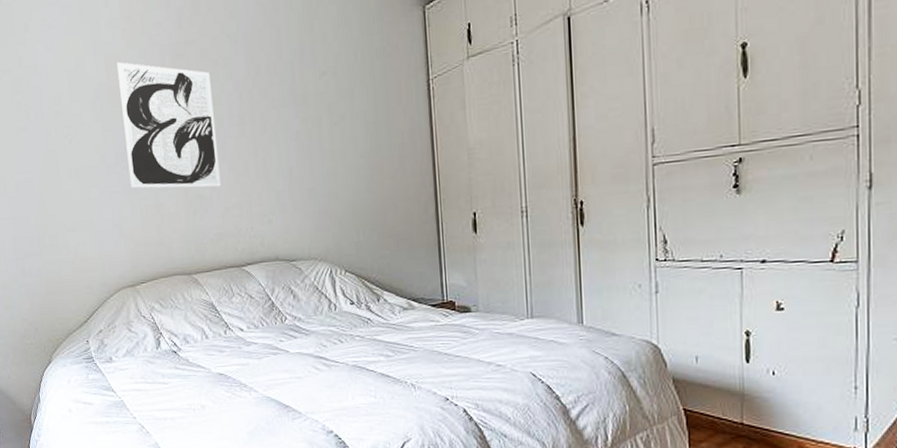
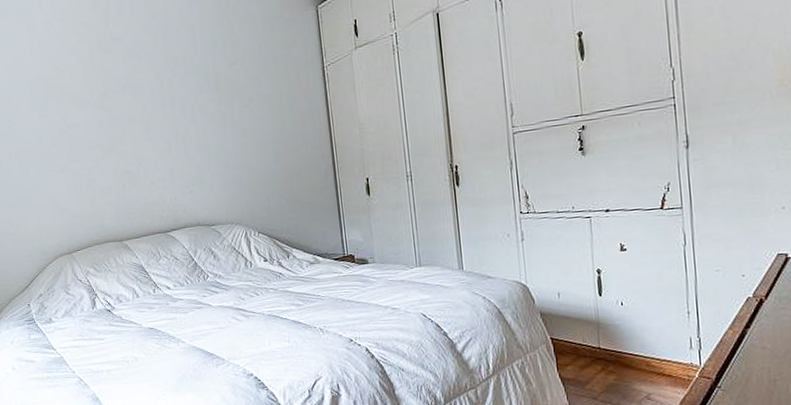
wall art: present [116,62,222,188] -> none [50,57,147,167]

